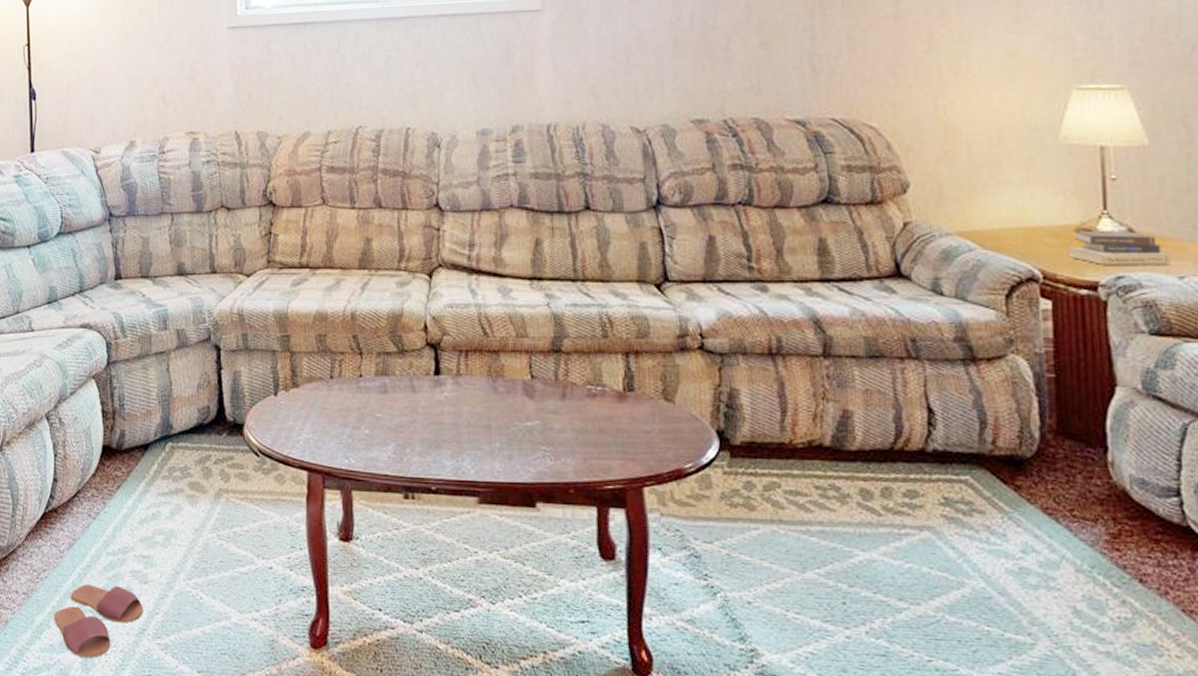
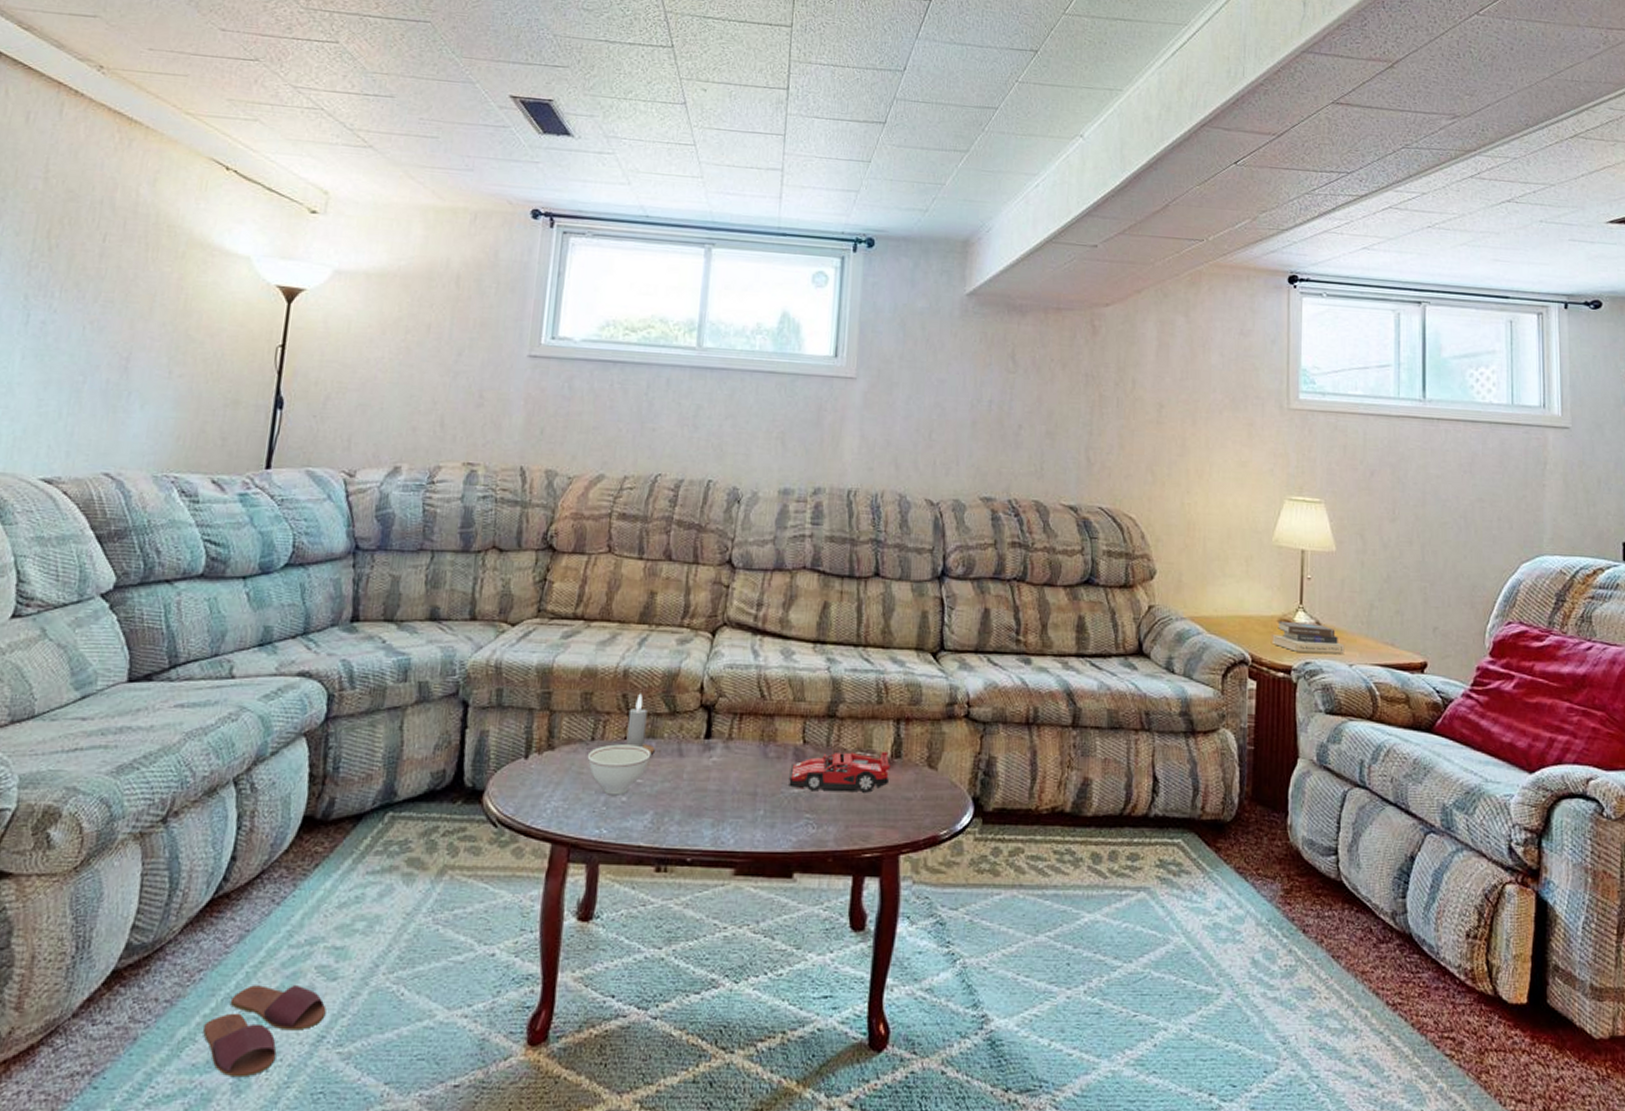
bowl: none [328,381,386,428] -> present [587,744,652,795]
candle: none [360,334,389,390] -> present [624,693,655,753]
toy car: none [521,385,624,426] -> present [789,751,891,793]

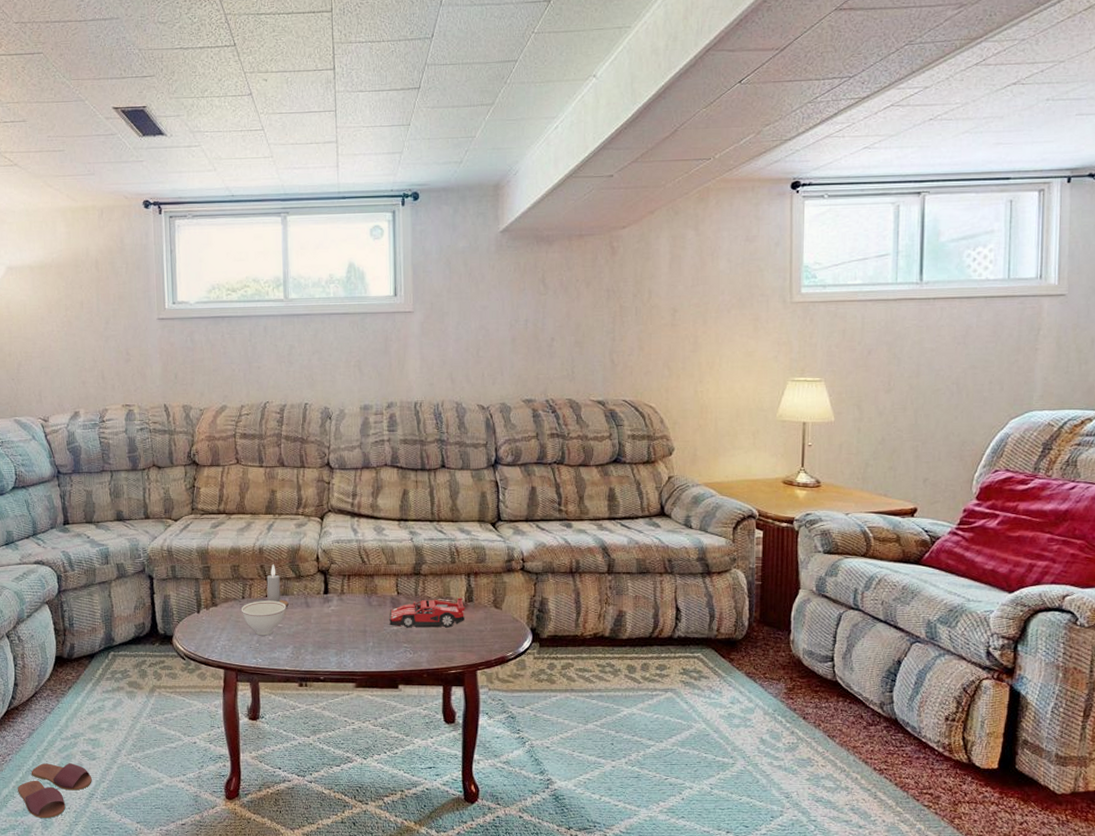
books: present [1272,620,1345,654] -> none [776,481,842,506]

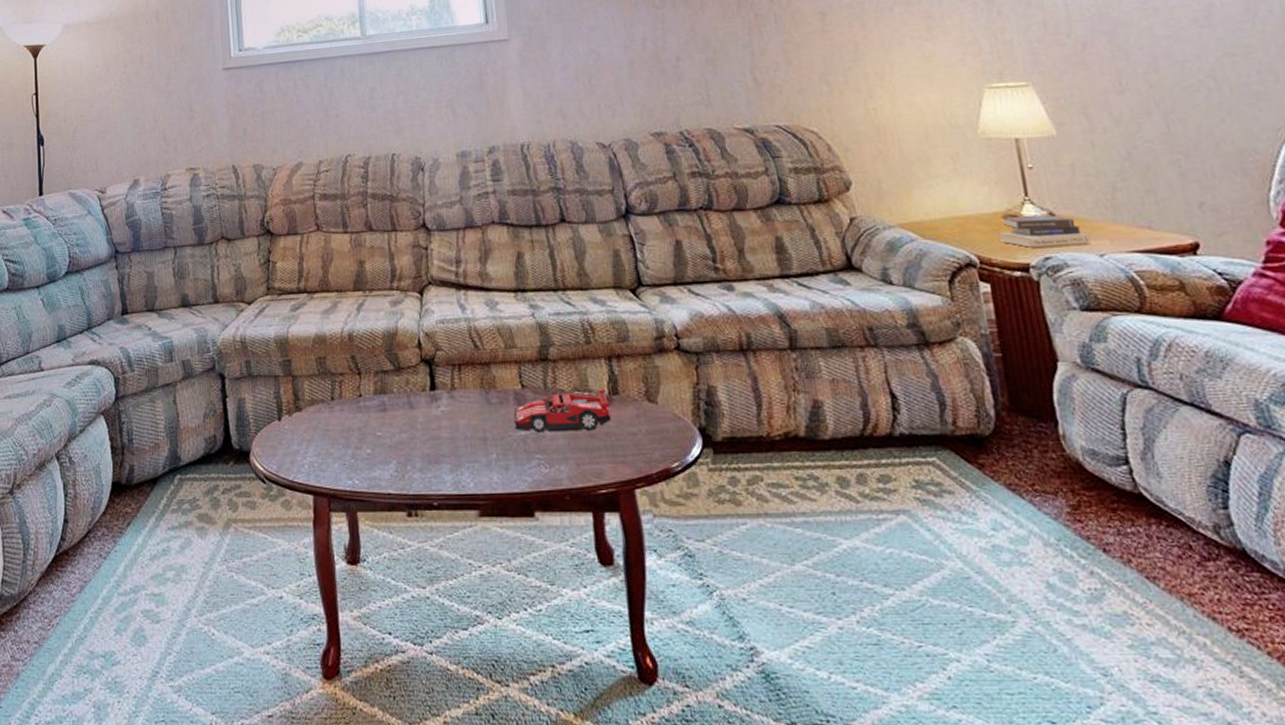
slippers: present [18,762,92,819] -> none [66,626,156,707]
bowl: present [241,600,286,636] -> none [330,401,386,449]
candle: present [266,564,289,606] -> none [359,353,388,408]
books: none [776,481,842,506] -> present [998,214,1091,248]

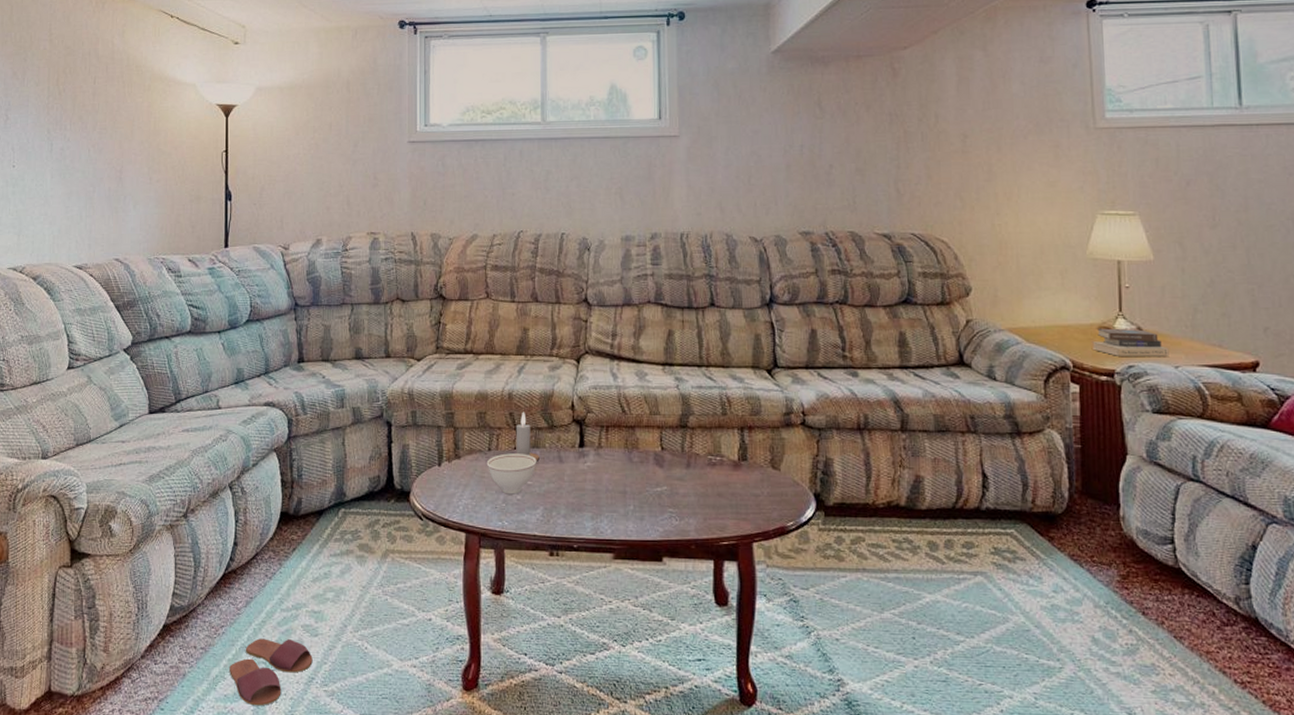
slippers: none [66,626,156,707] -> present [229,638,313,706]
bowl: none [330,401,386,449] -> present [486,453,537,495]
candle: none [359,353,388,408] -> present [515,411,540,460]
toy car: present [513,389,611,433] -> none [652,455,739,491]

